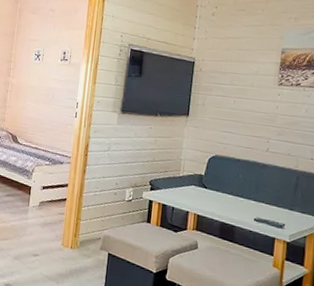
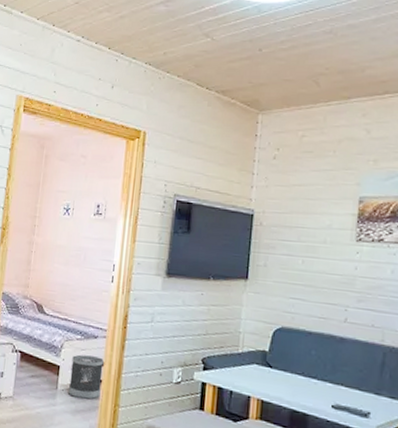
wastebasket: none [38,177,68,215] -> present [68,354,104,400]

